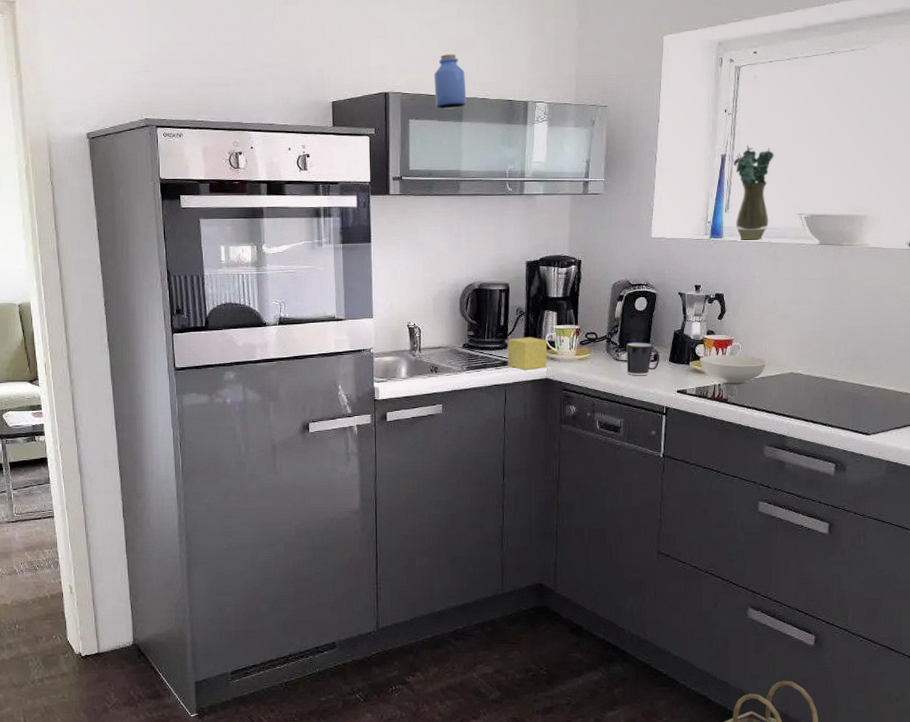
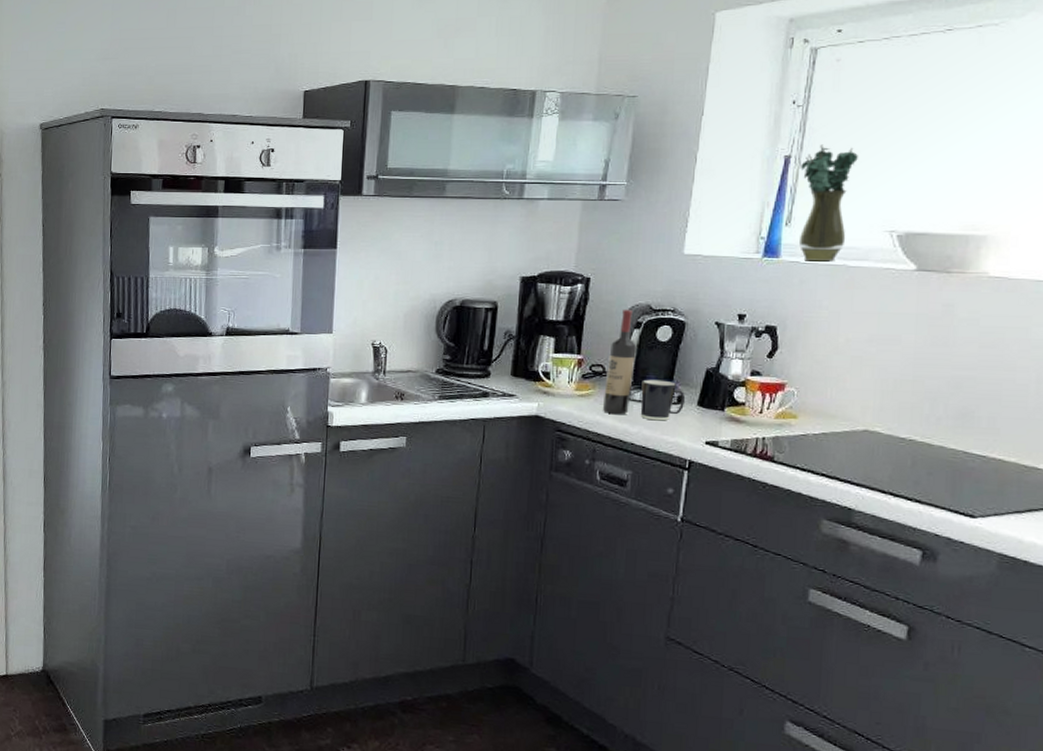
jar: present [434,54,467,109] -> none [423,37,462,99]
sponge: present [507,337,548,370] -> none [489,365,541,404]
wine bottle: none [597,285,621,374] -> present [602,309,637,415]
bowl: present [699,354,767,384] -> none [738,401,832,440]

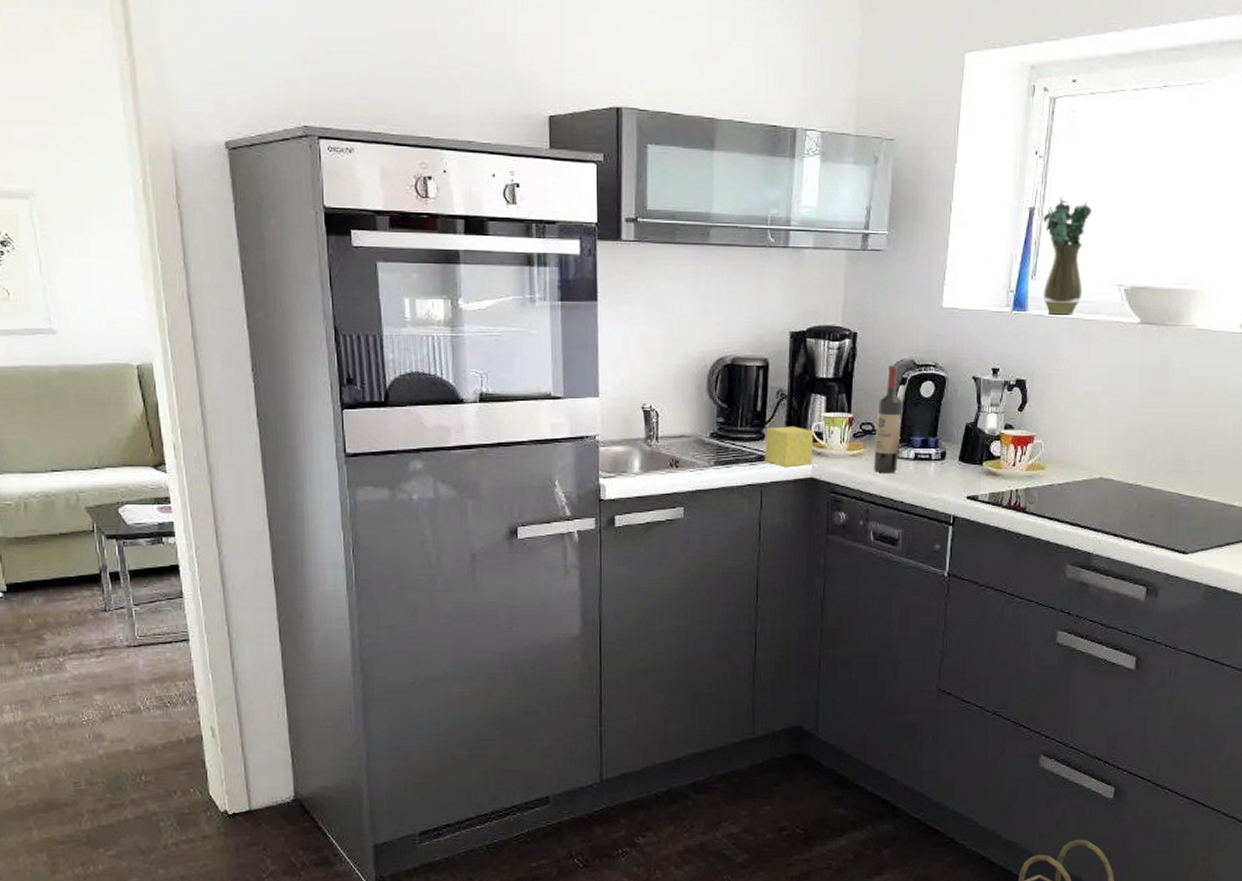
sponge: none [489,365,541,404] -> present [765,426,814,467]
mug: present [640,379,686,421] -> none [908,436,948,478]

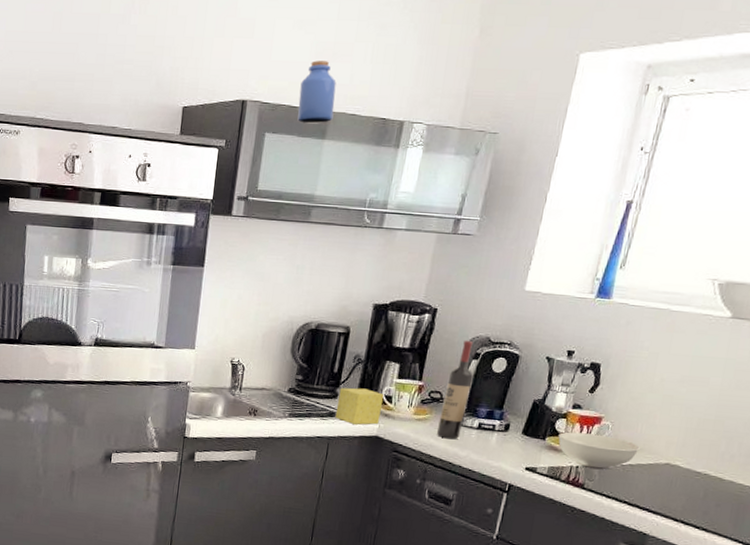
jar: none [680,62,720,133] -> present [297,60,336,124]
bowl: none [995,454,1073,490] -> present [558,432,640,469]
vase: present [1043,197,1092,315] -> none [630,192,694,305]

